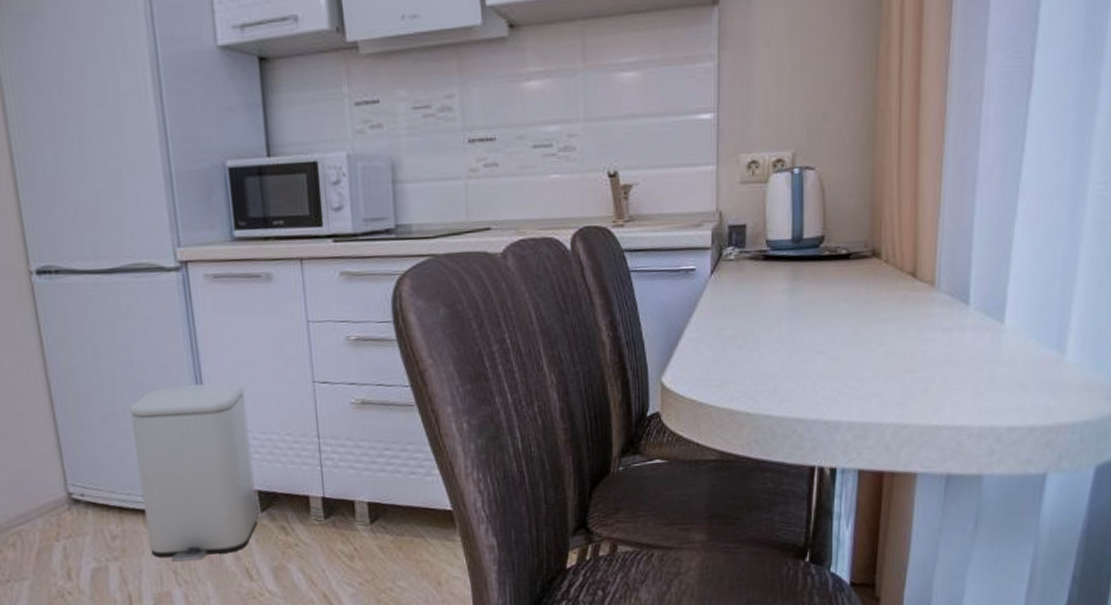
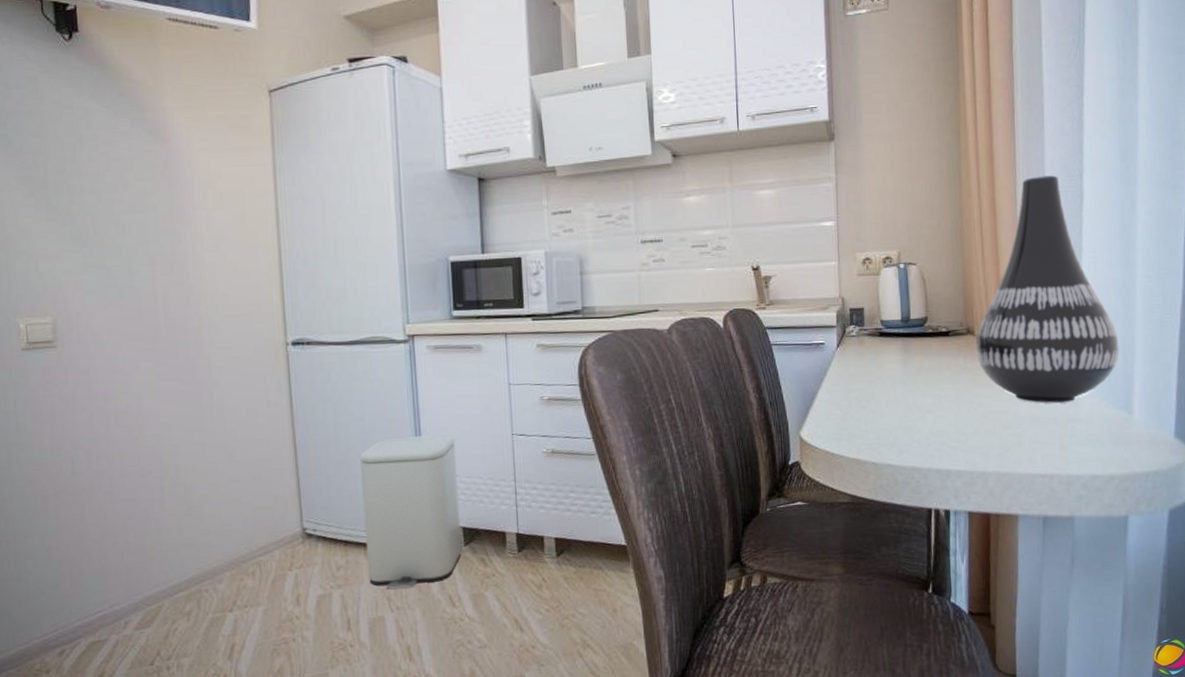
vase: none [881,51,1058,341] -> present [975,175,1119,403]

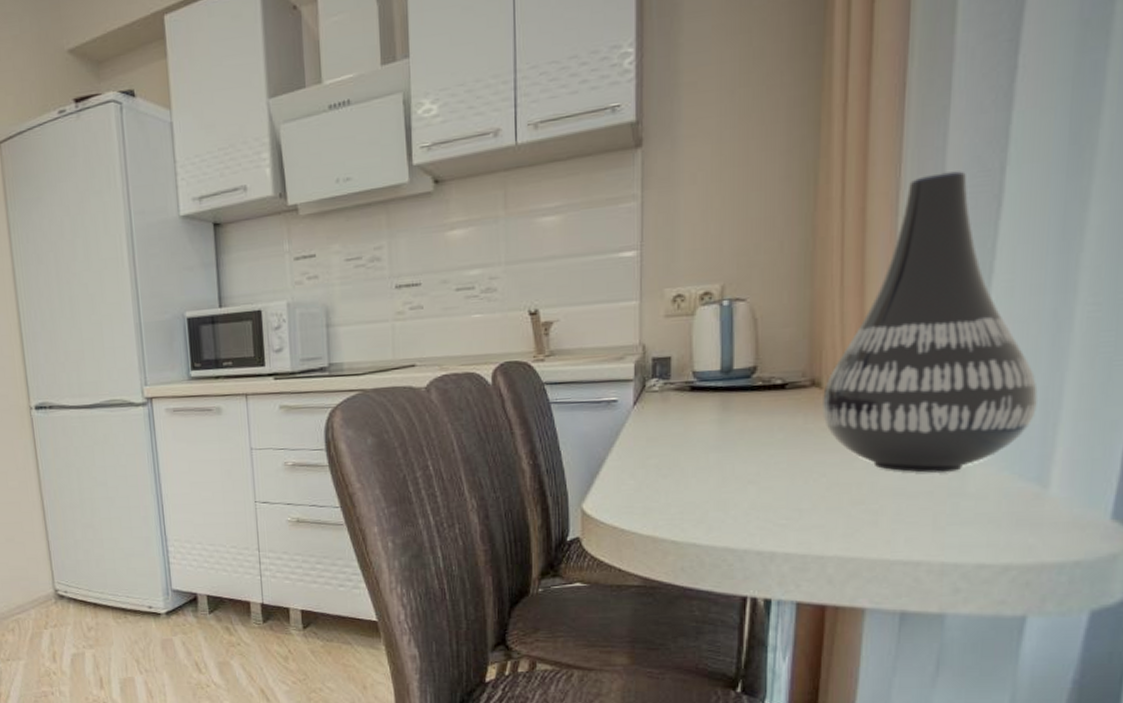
pedal bin: present [359,435,462,591] -> none [104,501,206,653]

